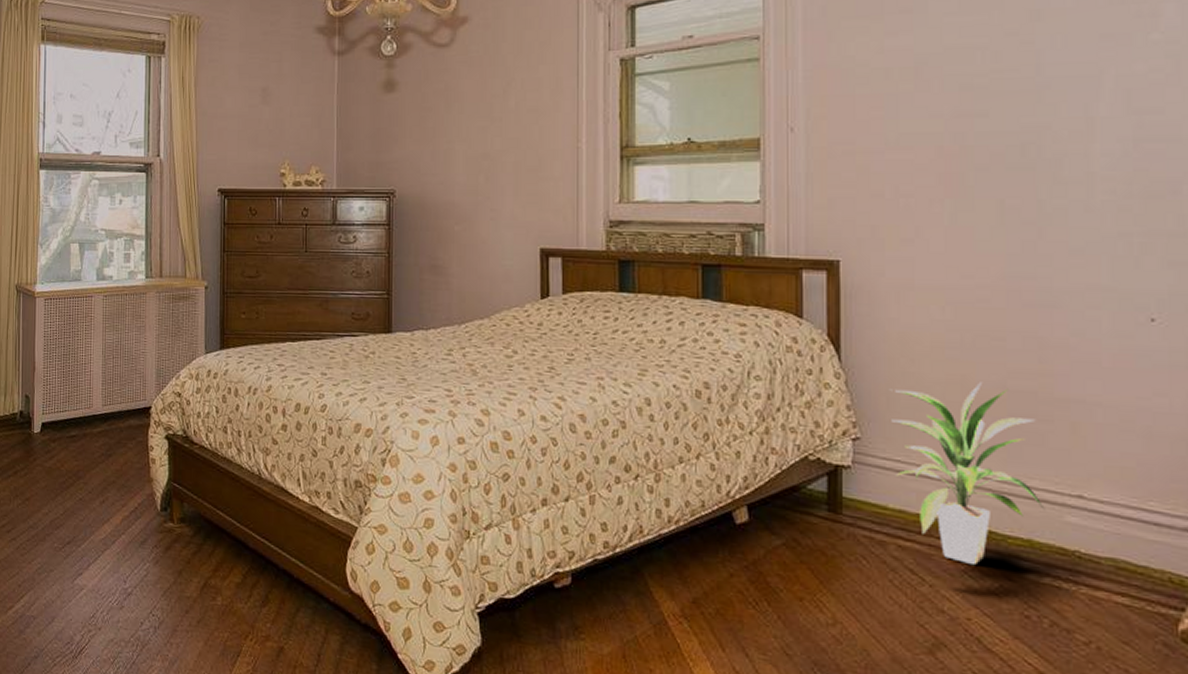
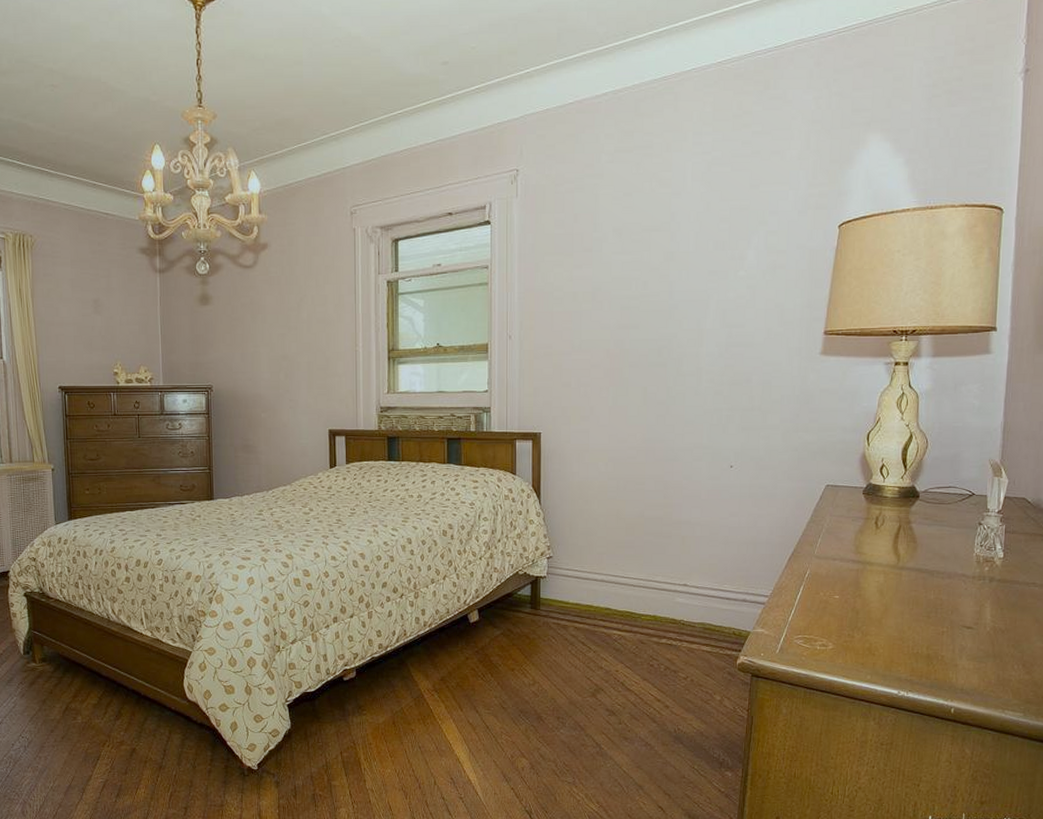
indoor plant: present [889,382,1045,564] -> none [572,513,664,635]

